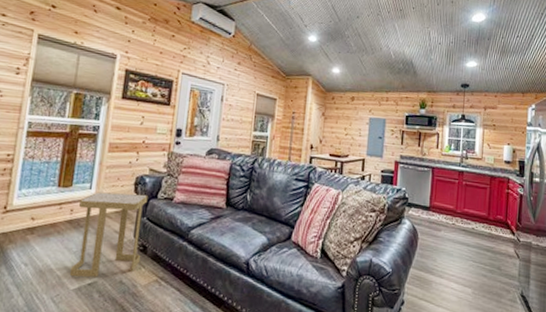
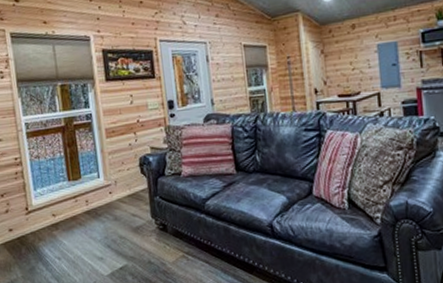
side table: present [70,192,148,278] -> none [92,174,164,264]

